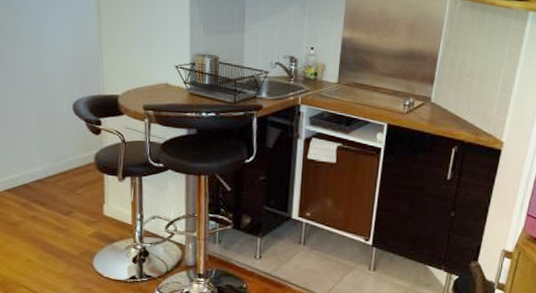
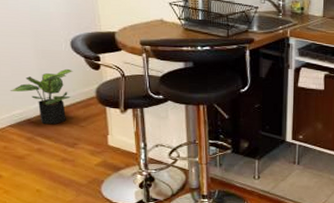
potted plant: none [10,132,74,190] -> present [11,68,74,124]

